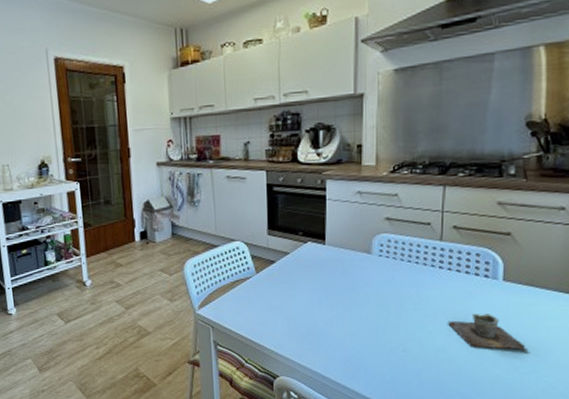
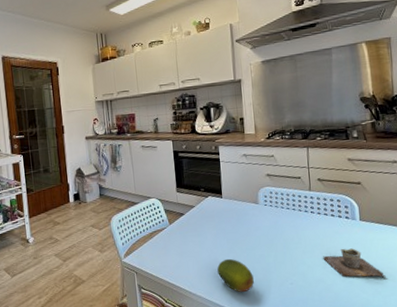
fruit: none [312,317,356,358] -> present [217,258,254,293]

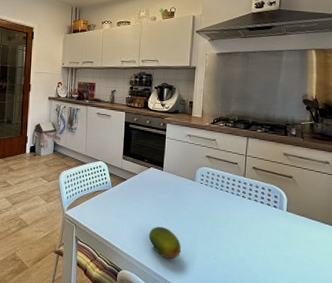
cup: present [323,248,386,278] -> none [247,234,304,267]

